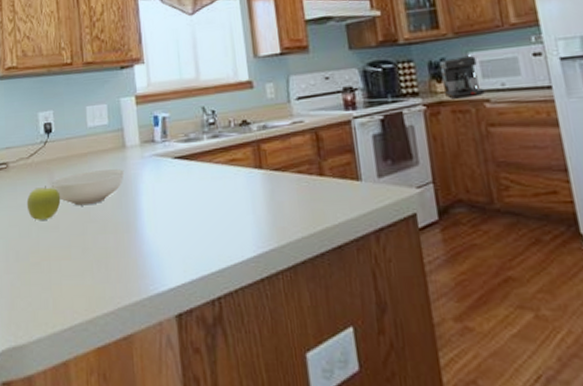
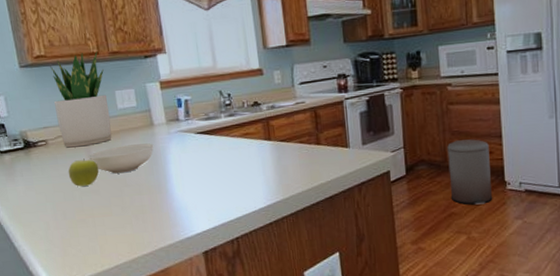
planter: none [20,62,79,173] -> present [50,51,112,148]
coffee maker: present [439,55,485,99] -> none [415,48,448,84]
pedal bin: none [492,173,566,267] -> present [447,139,493,205]

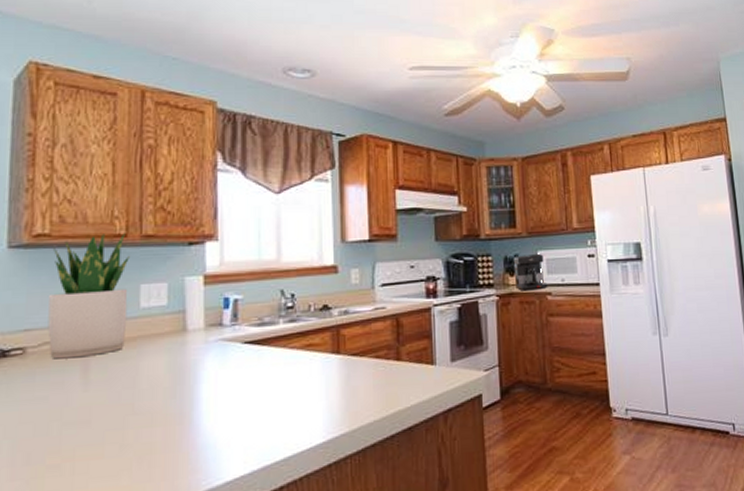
fruit: present [68,158,99,187] -> none [47,375,97,416]
bowl: present [88,143,154,174] -> none [83,354,183,397]
coffee maker: none [415,48,448,84] -> present [513,253,548,291]
pedal bin: present [447,139,493,205] -> none [547,357,598,438]

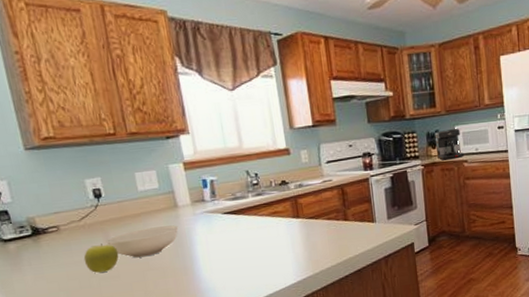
planter: present [47,233,130,359] -> none [60,132,133,233]
fruit: none [47,375,97,416] -> present [83,244,119,273]
bowl: none [83,354,183,397] -> present [106,225,179,258]

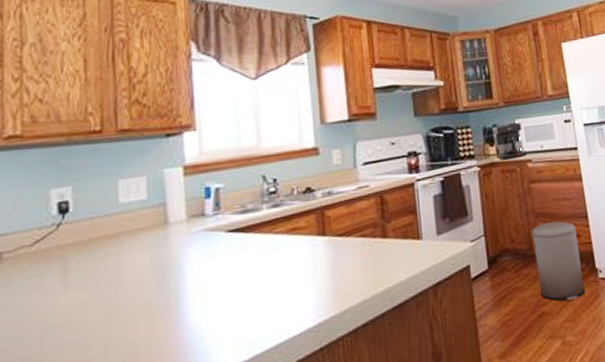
fruit: present [83,244,119,273] -> none [26,277,77,320]
bowl: present [106,225,179,258] -> none [62,248,166,297]
pedal bin: none [465,210,506,271] -> present [532,221,586,302]

